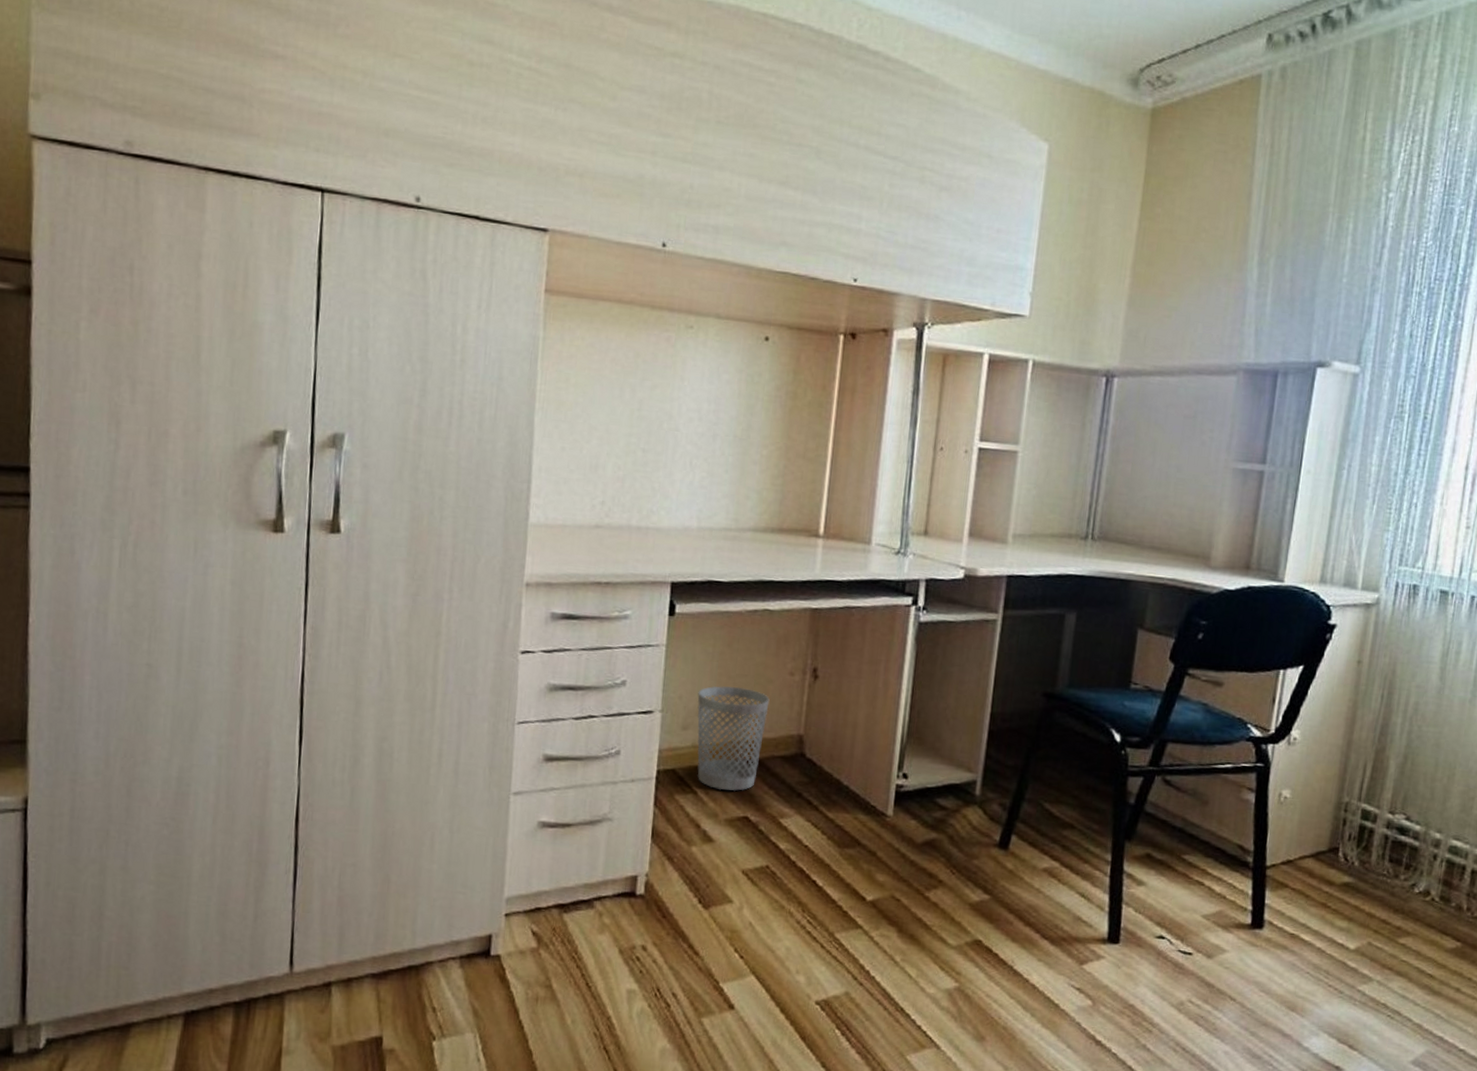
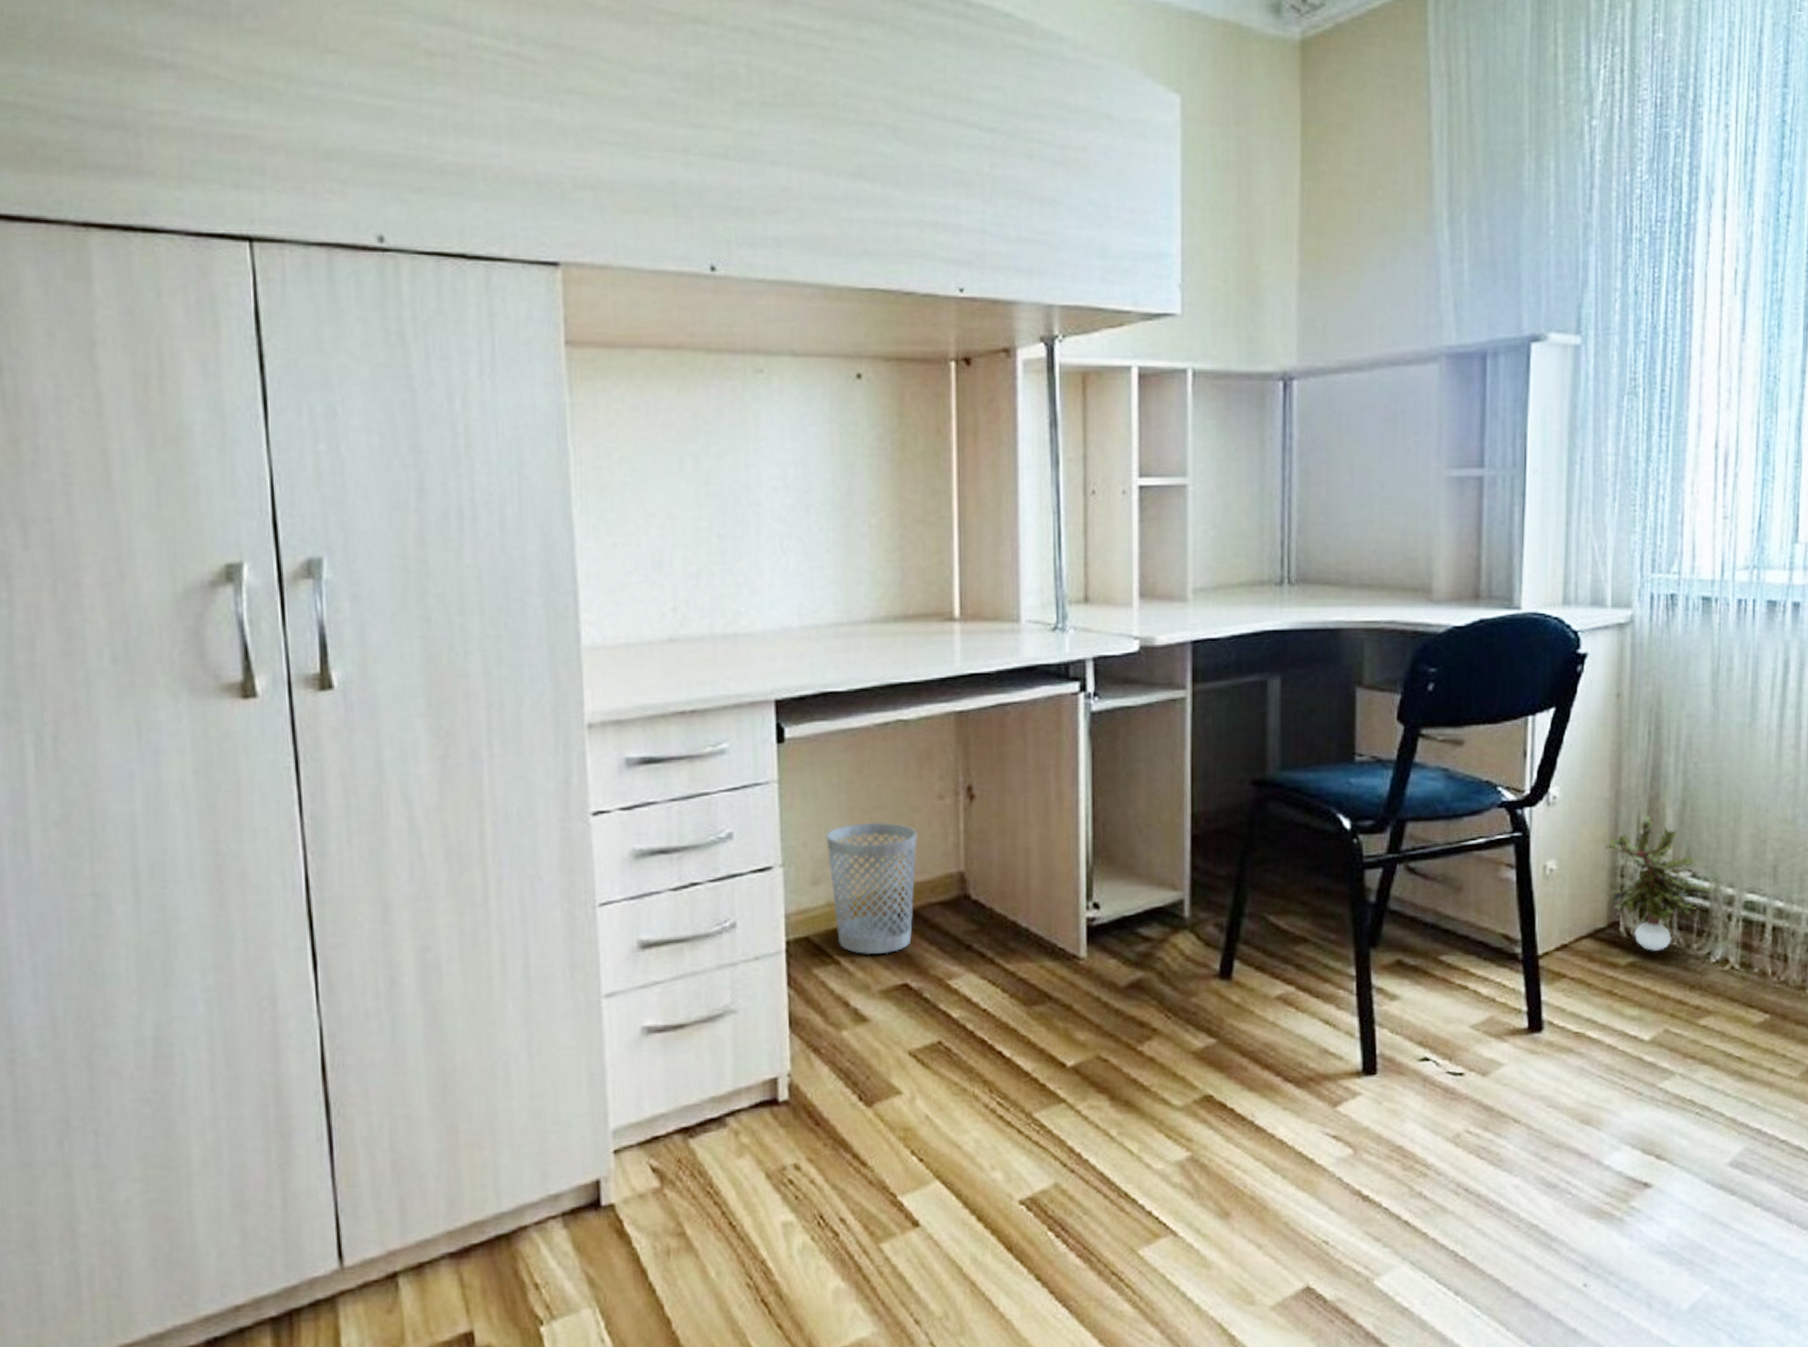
potted plant: none [1332,763,1424,877] -> present [1603,814,1714,951]

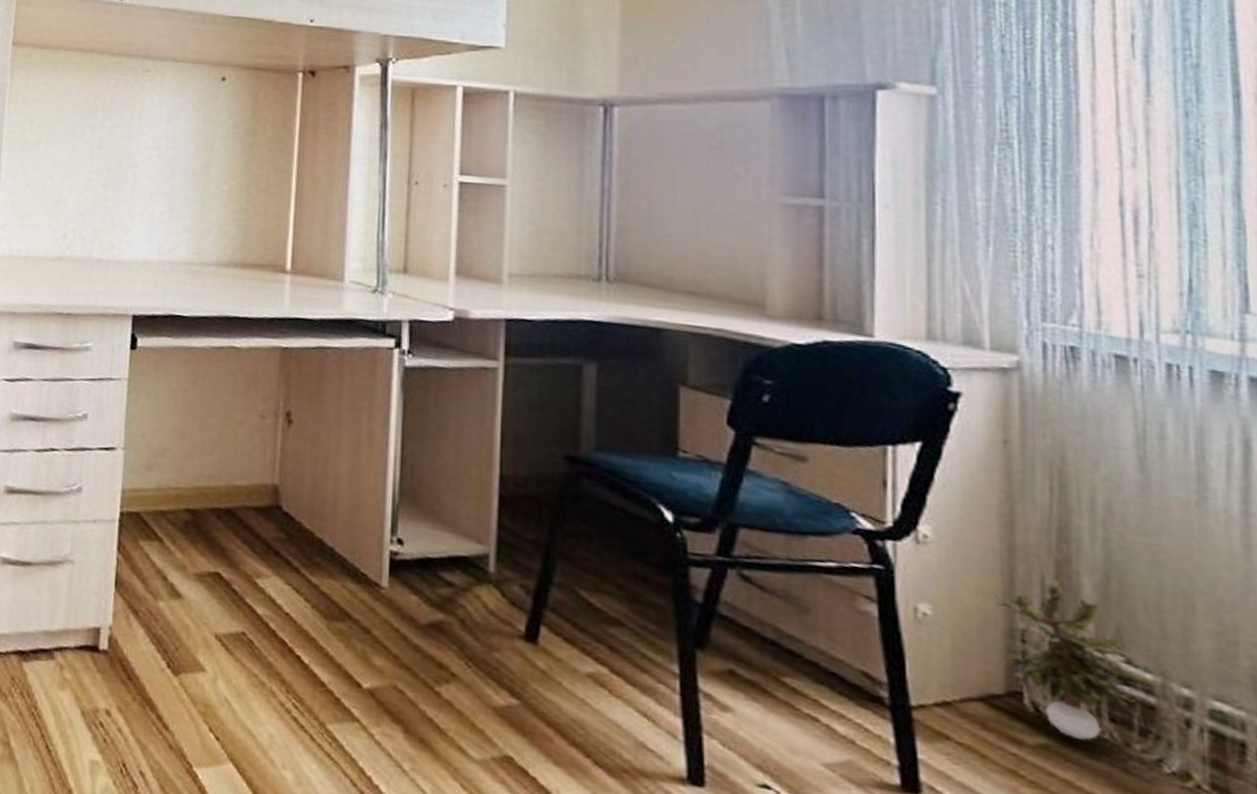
wastebasket: present [826,822,918,954] -> none [161,425,239,542]

